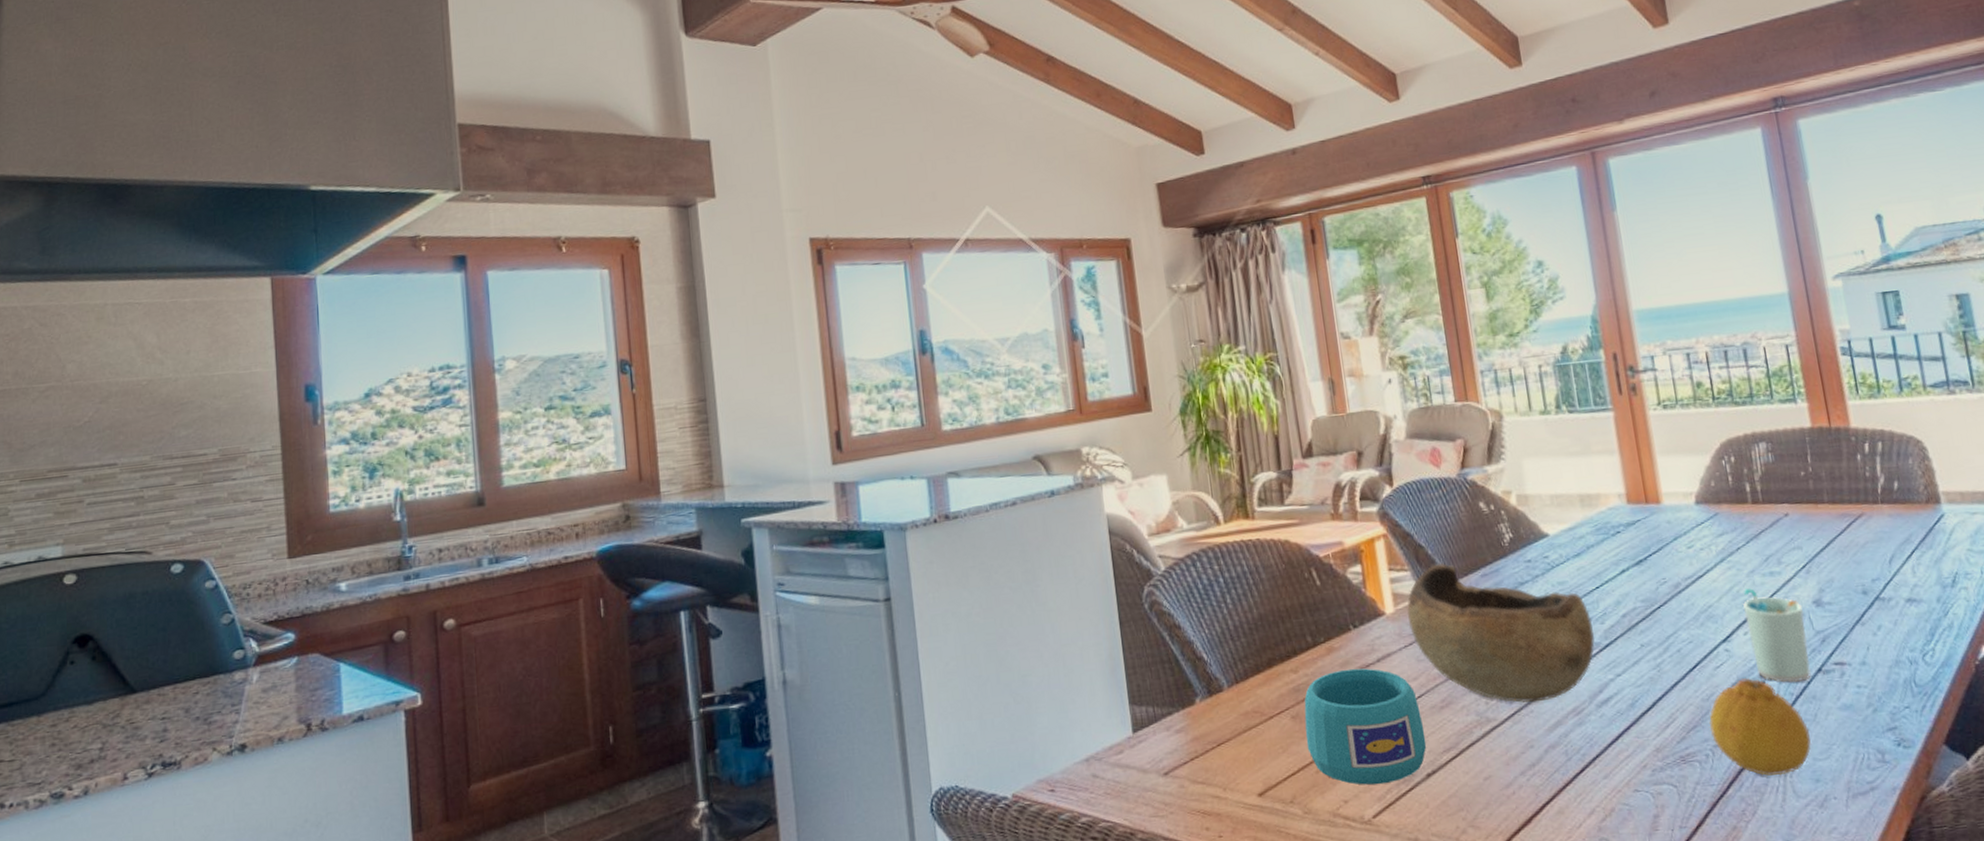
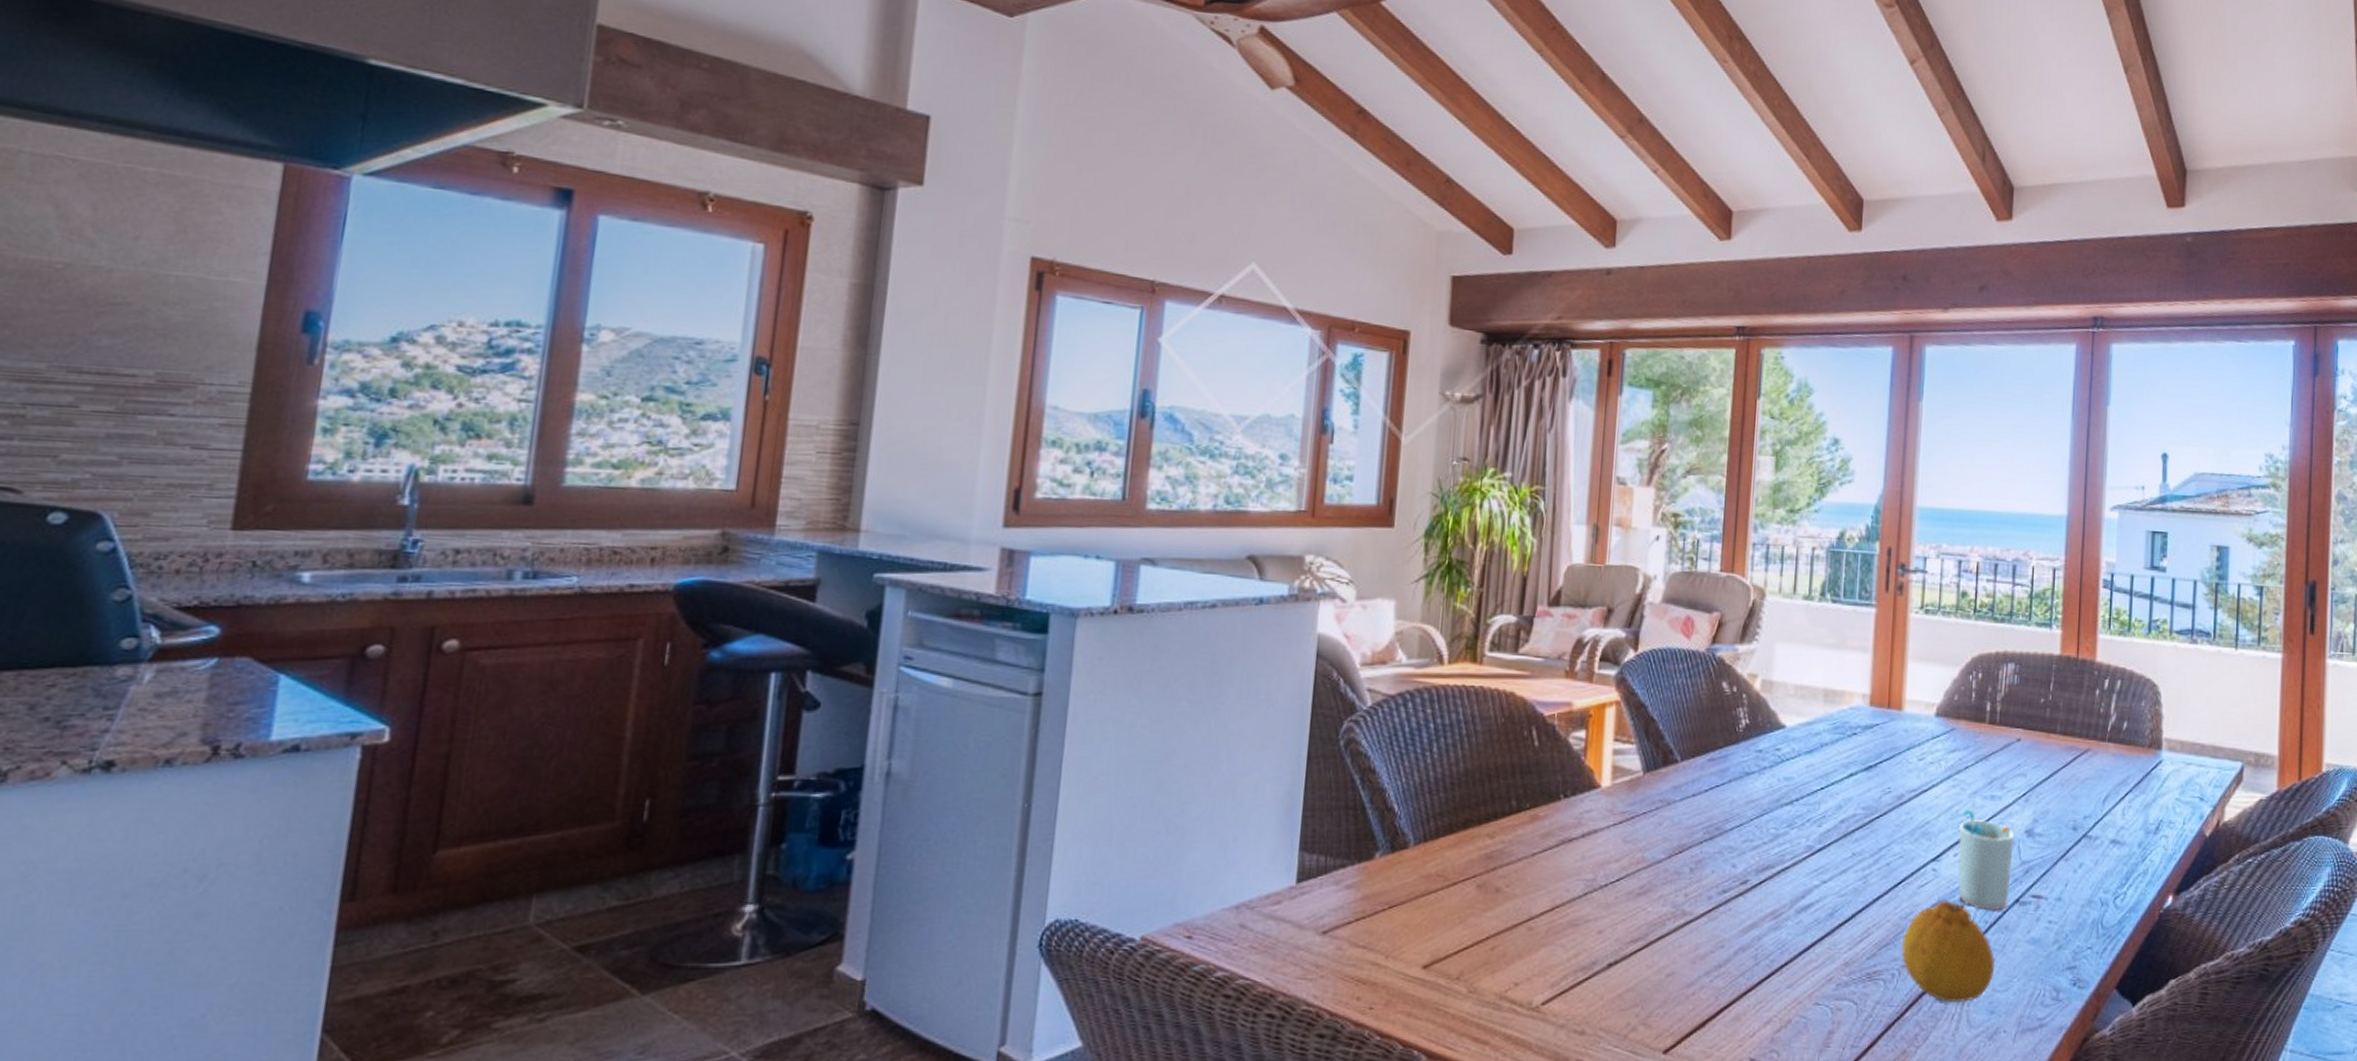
cup: present [1304,668,1427,785] -> none [1487,841,1616,970]
bowl: present [1407,563,1595,703] -> none [1622,741,1810,900]

